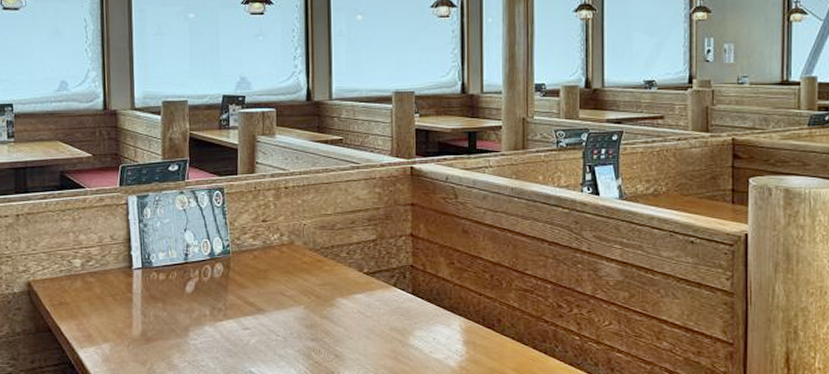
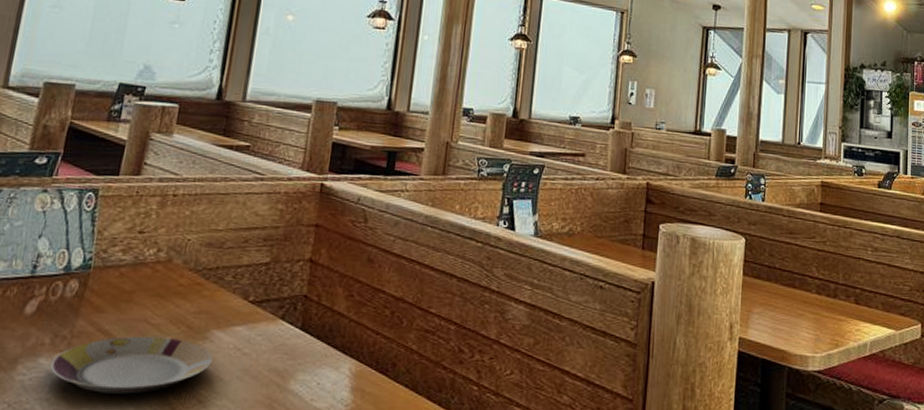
plate: none [214,305,341,352] -> present [50,336,212,394]

